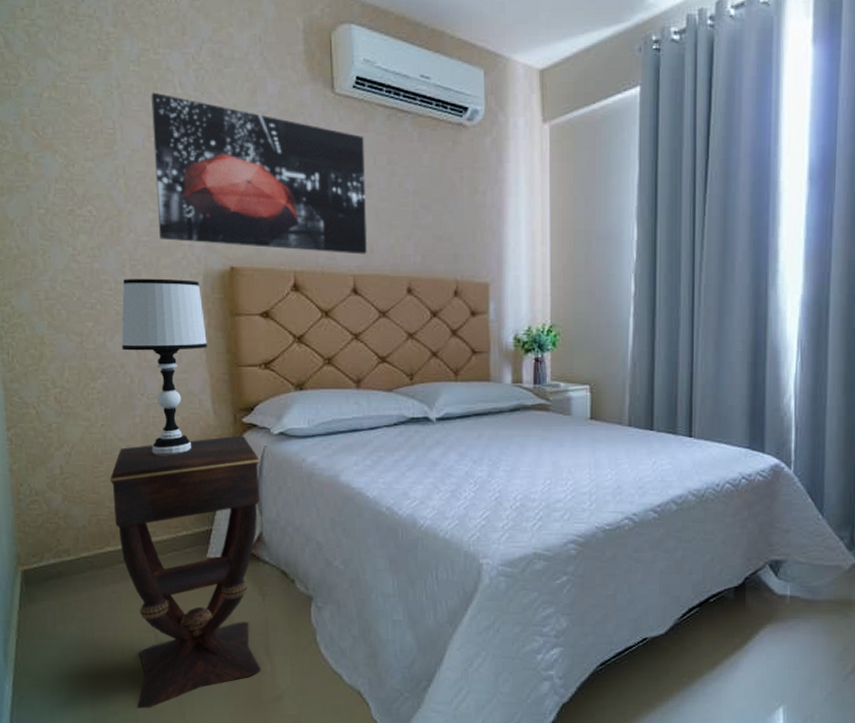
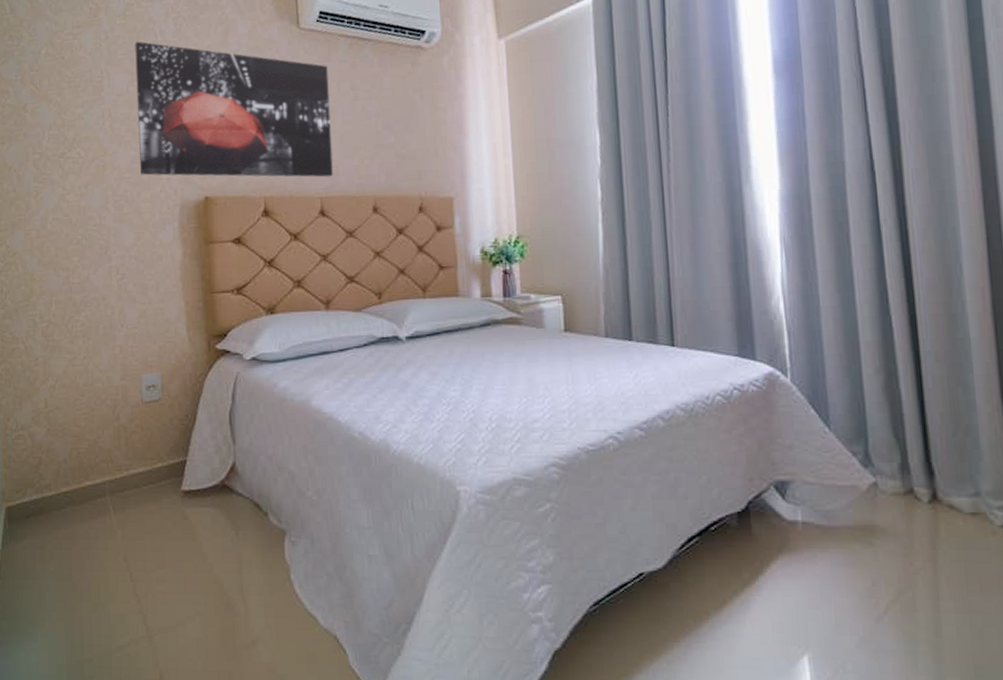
side table: present [109,435,261,709] -> none [90,362,234,656]
table lamp: present [121,278,207,455] -> none [104,211,183,385]

